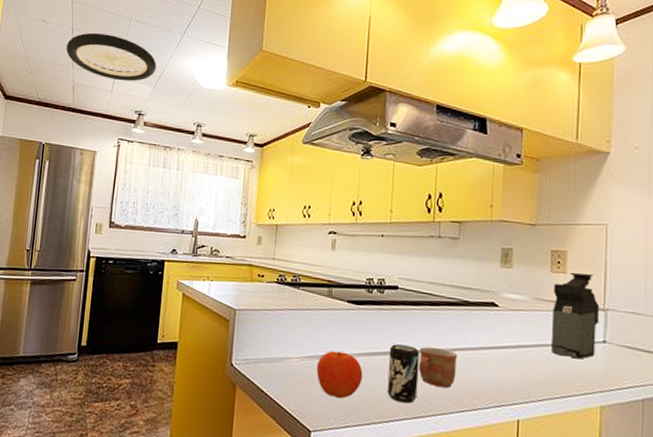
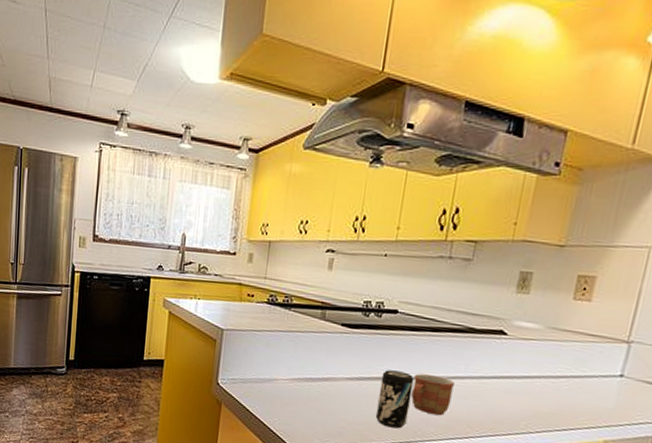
ceiling light: present [66,32,157,82] -> none [39,14,141,75]
fruit: present [316,351,363,399] -> none [303,374,352,421]
coffee maker: present [551,273,600,359] -> none [559,301,624,393]

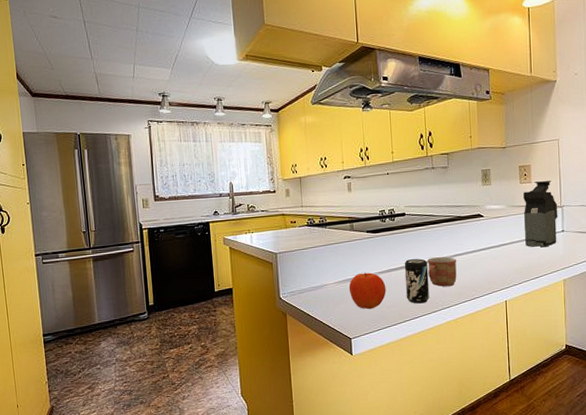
fruit: none [303,374,352,421] -> present [348,272,386,310]
coffee maker: none [559,301,624,393] -> present [523,181,558,247]

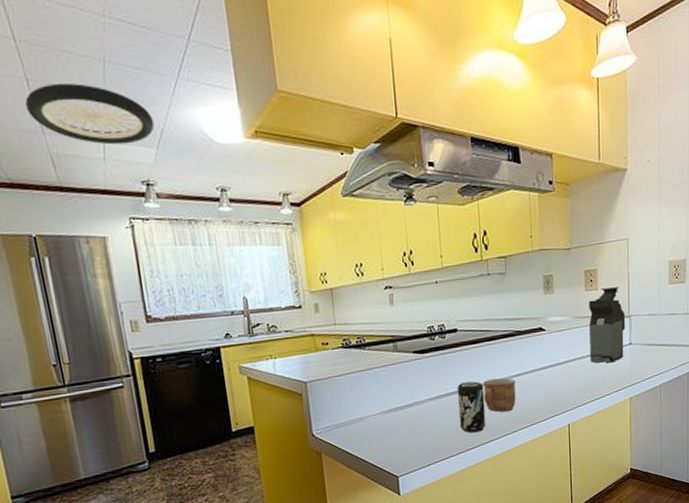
ceiling light: none [81,23,172,67] -> present [25,82,155,145]
fruit: present [348,272,386,310] -> none [393,400,437,443]

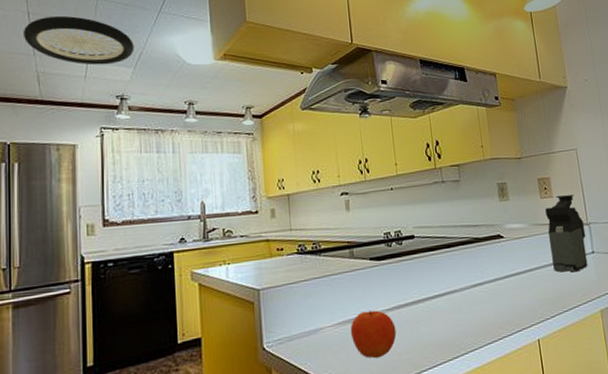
fruit: none [393,400,437,443] -> present [350,310,397,359]
beverage can: present [457,381,486,433] -> none [416,290,449,349]
mug: present [483,377,516,412] -> none [444,287,480,325]

